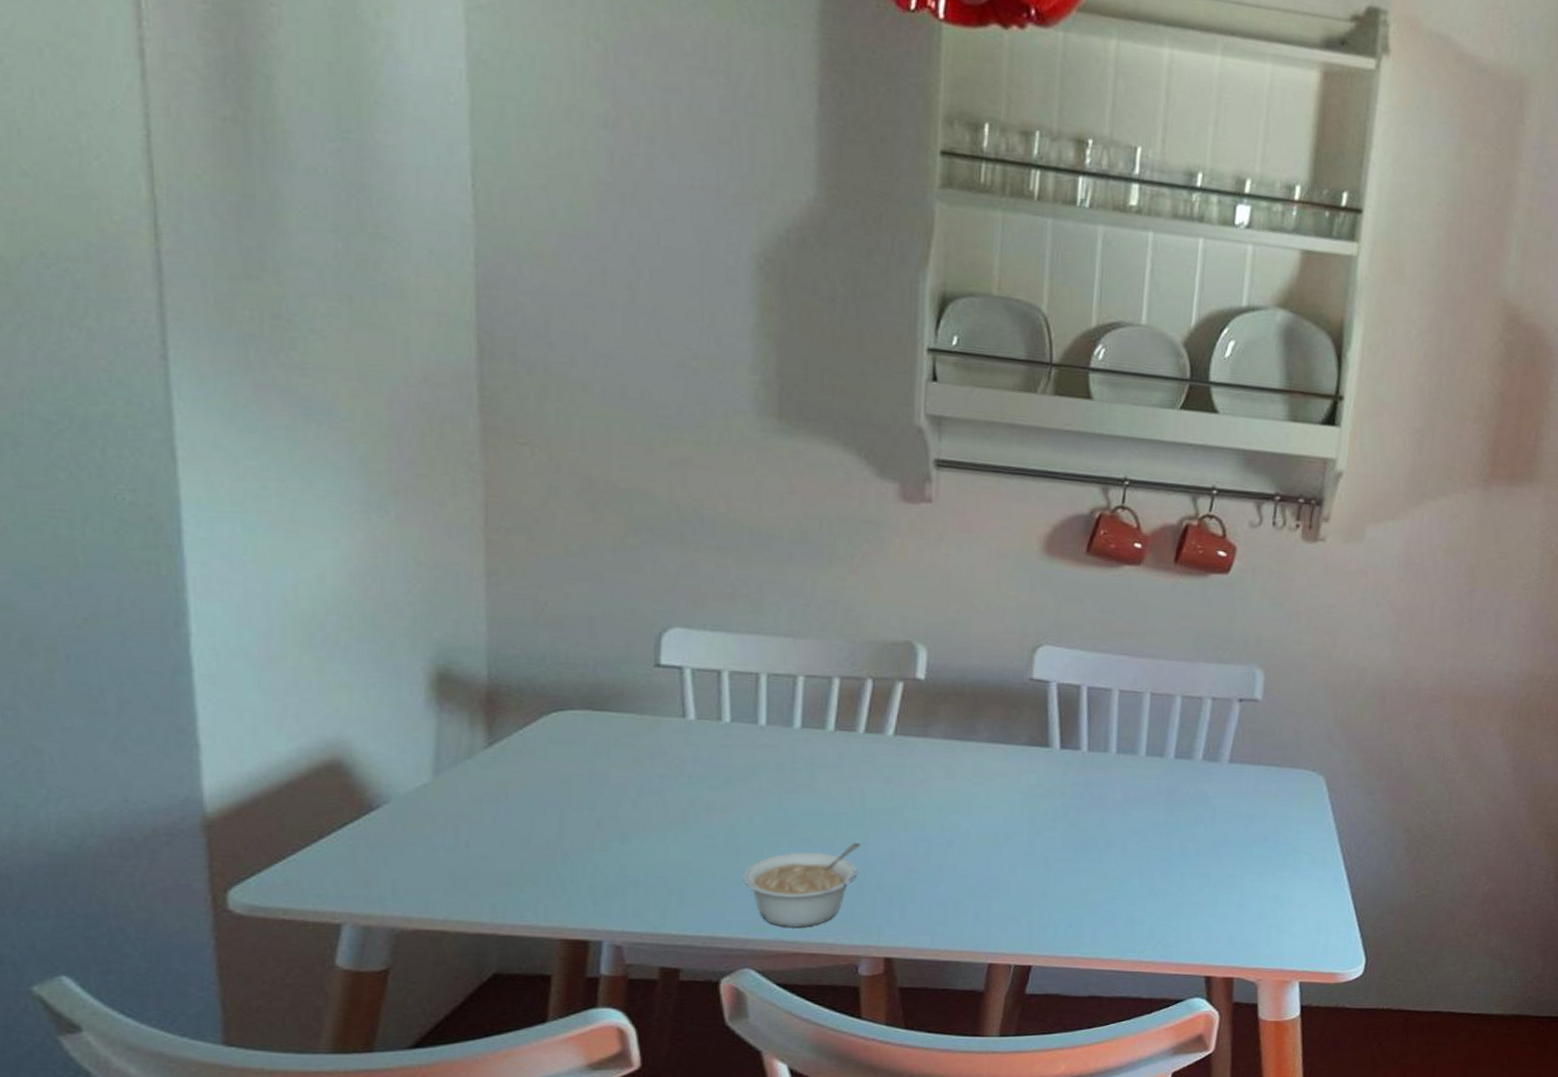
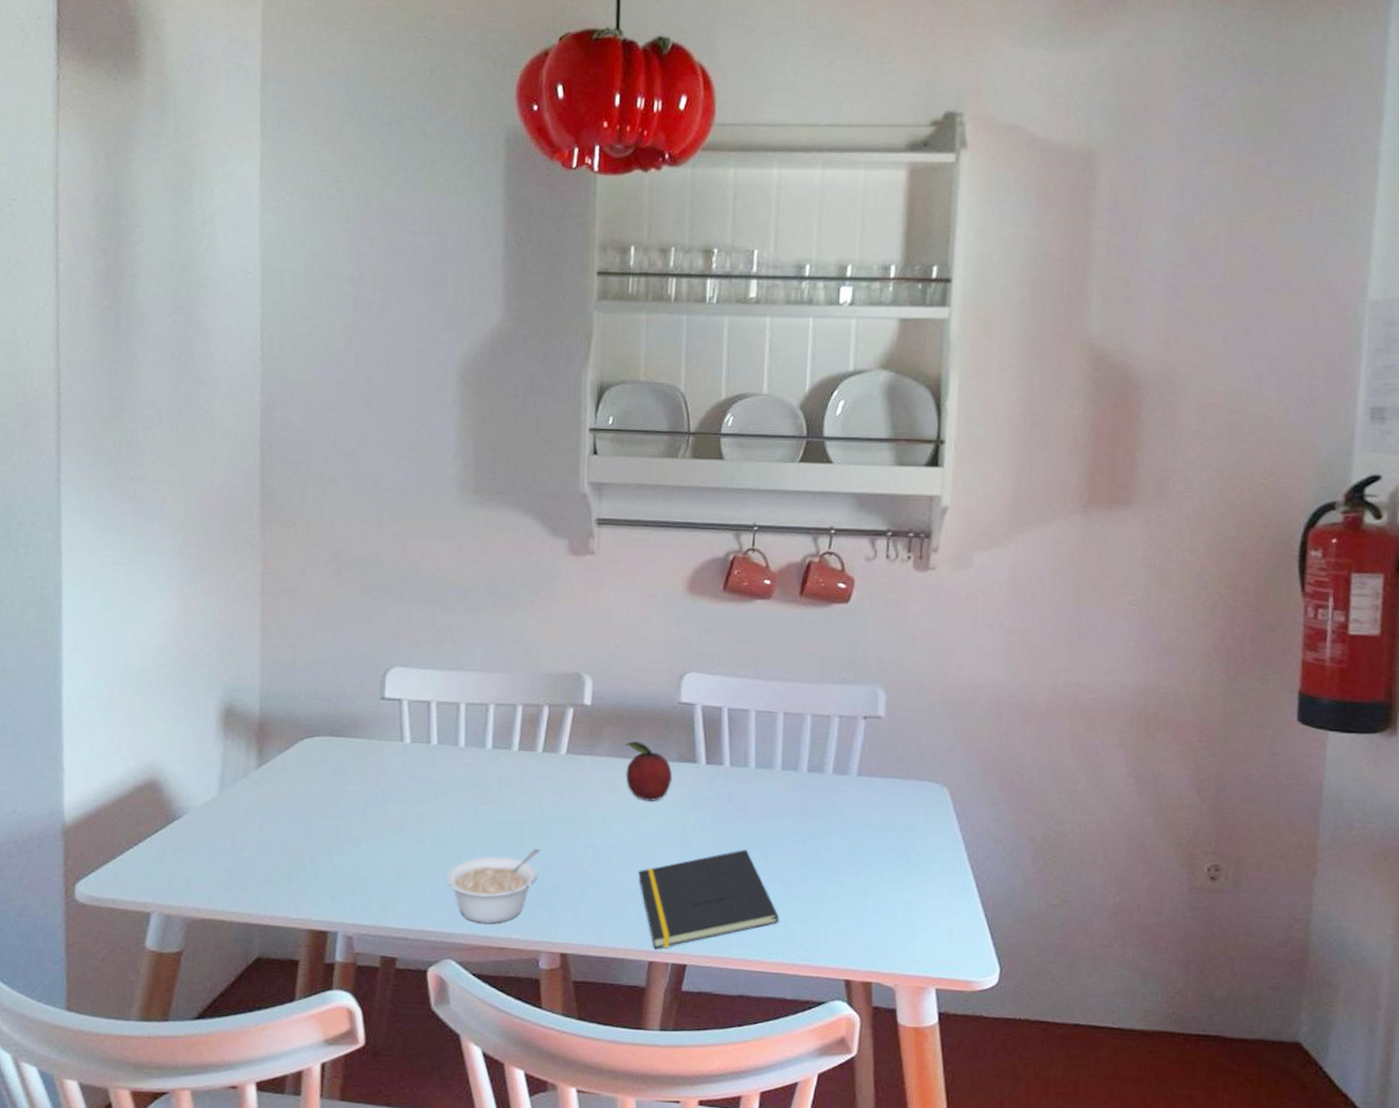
fruit: none [965,722,1021,789] -> present [625,741,673,801]
notepad: none [977,841,1137,951] -> present [637,849,779,950]

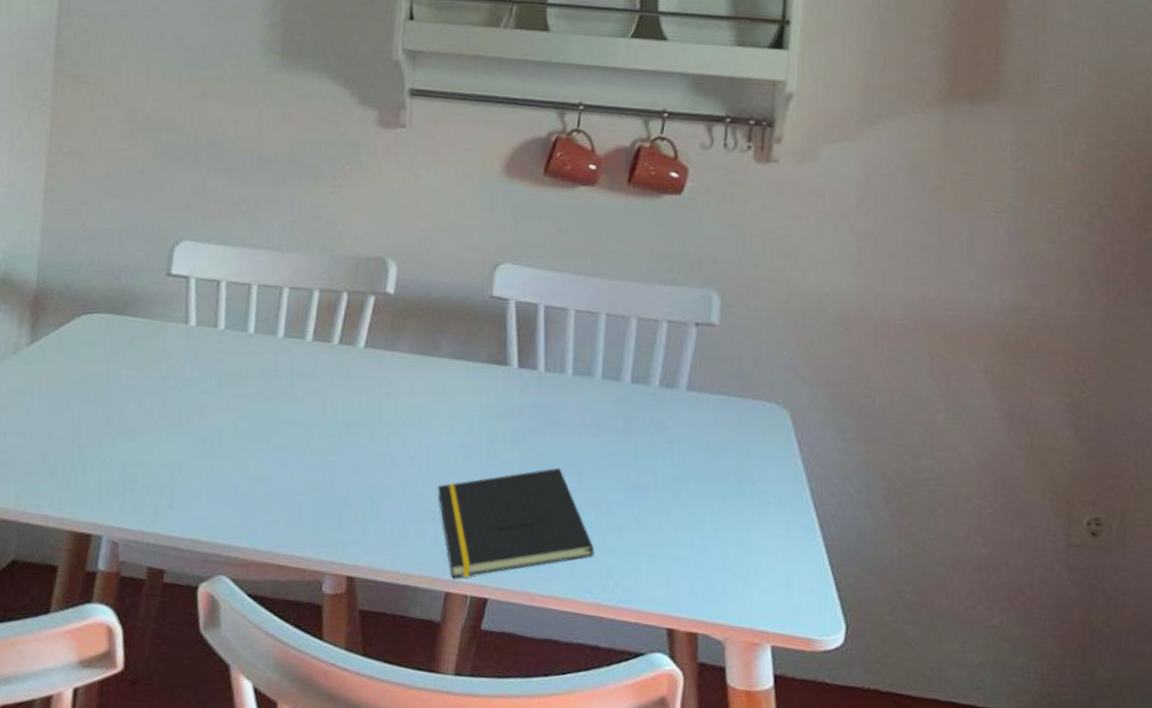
legume: present [446,848,540,924] -> none [225,453,331,537]
fruit: present [625,741,673,801] -> none [429,337,480,407]

